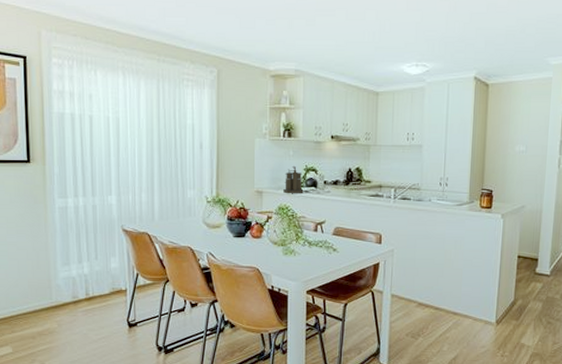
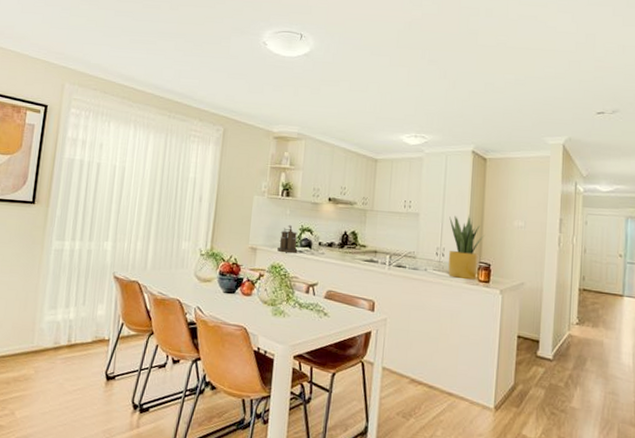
planter: none [451,143,487,207] -> present [448,214,484,280]

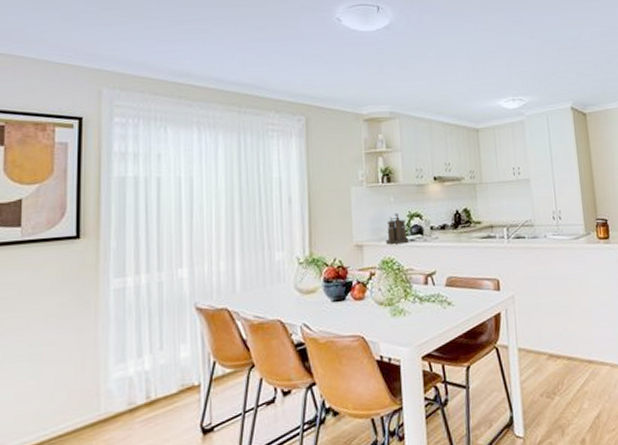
planter: present [448,214,484,280] -> none [560,172,597,240]

